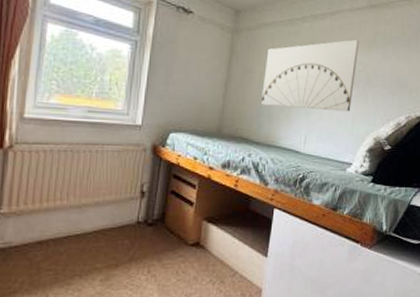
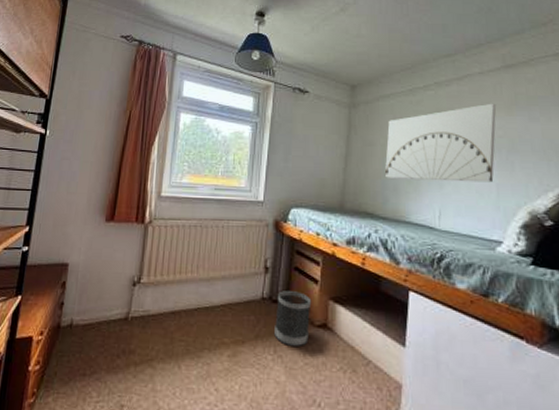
wastebasket: none [149,214,186,266] -> present [274,291,312,348]

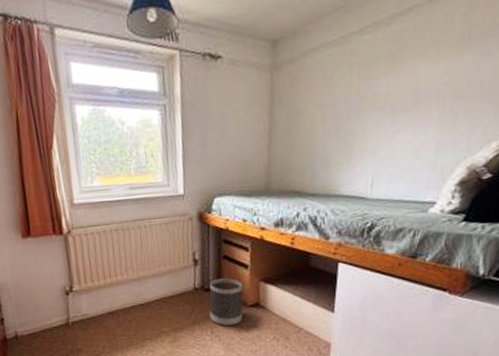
wall art: present [384,103,497,183] -> none [313,40,445,151]

